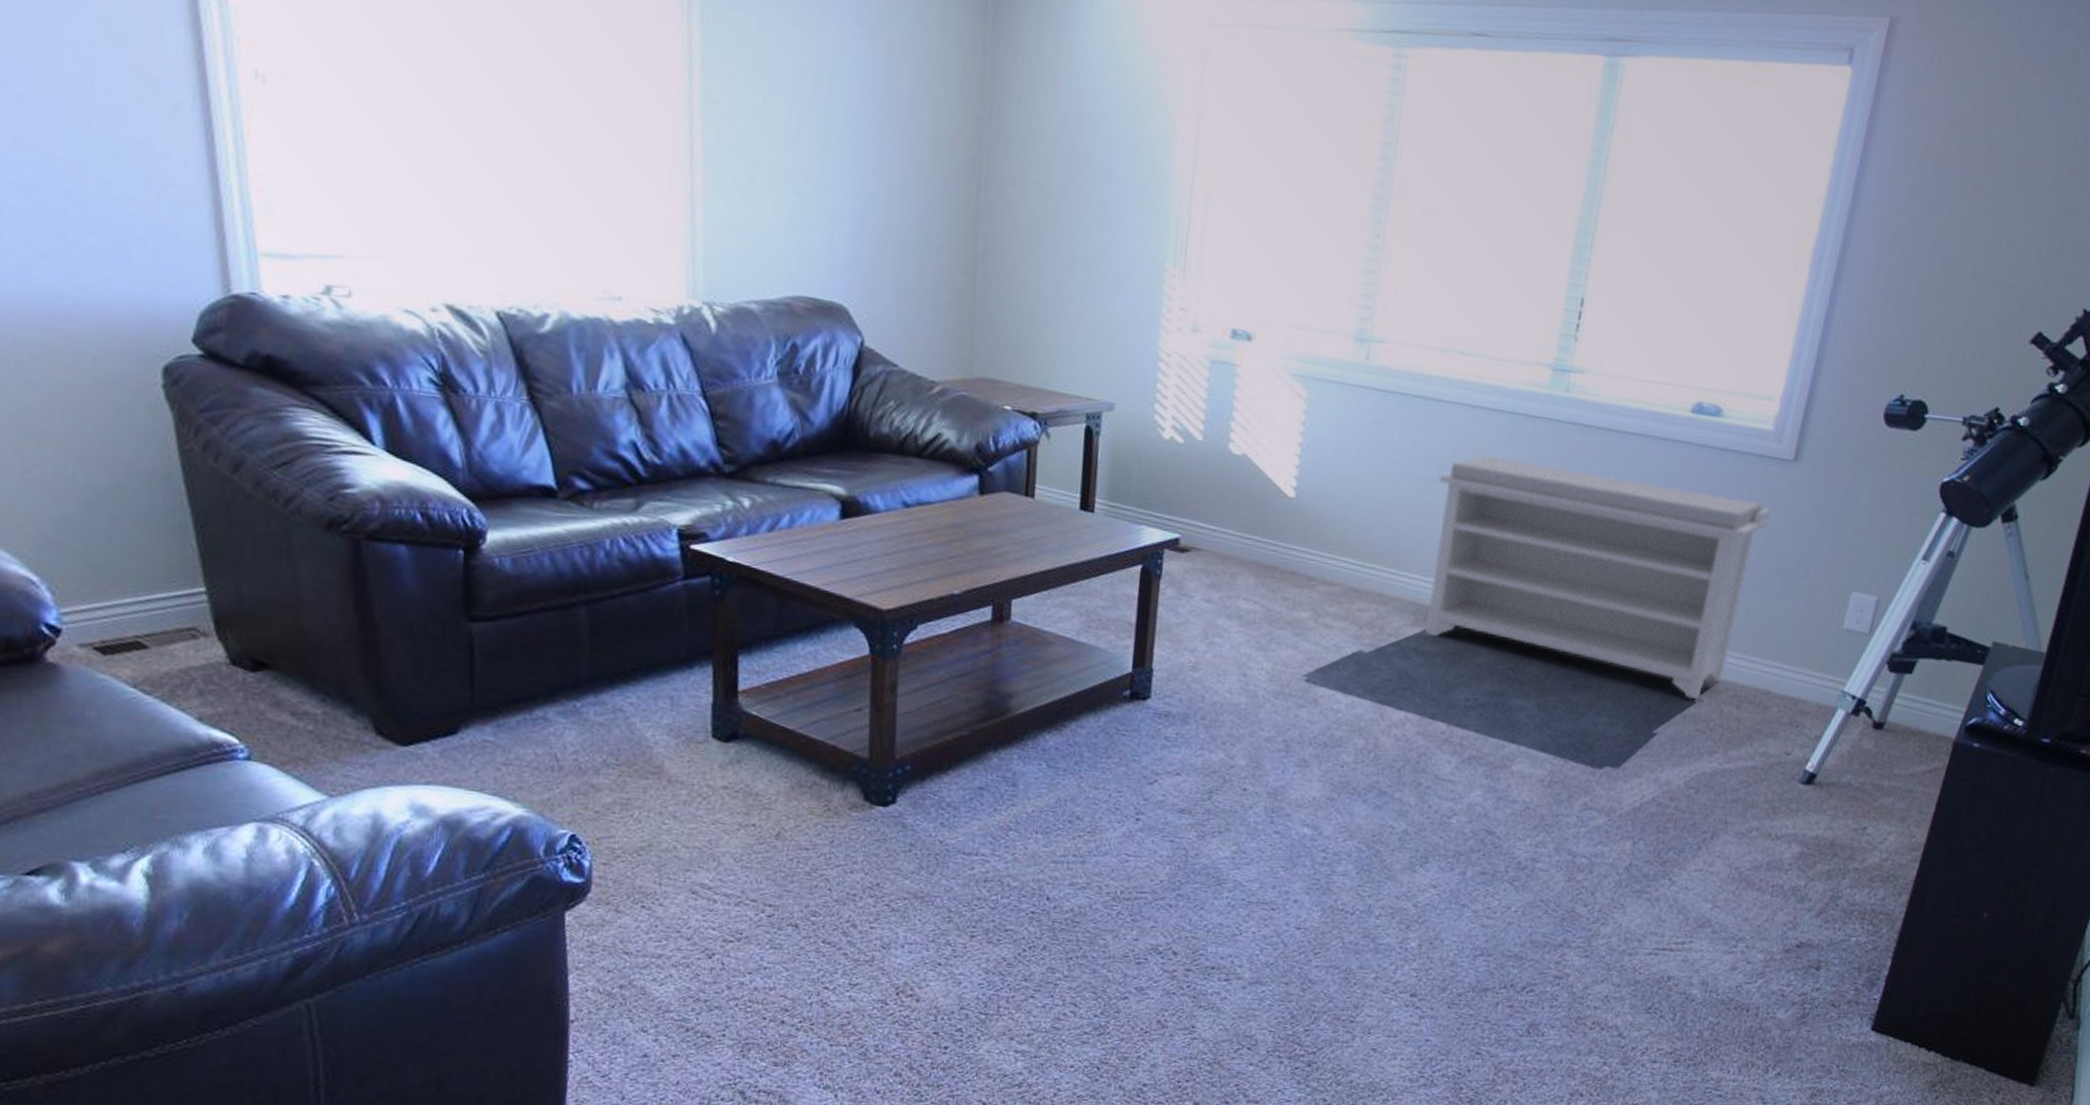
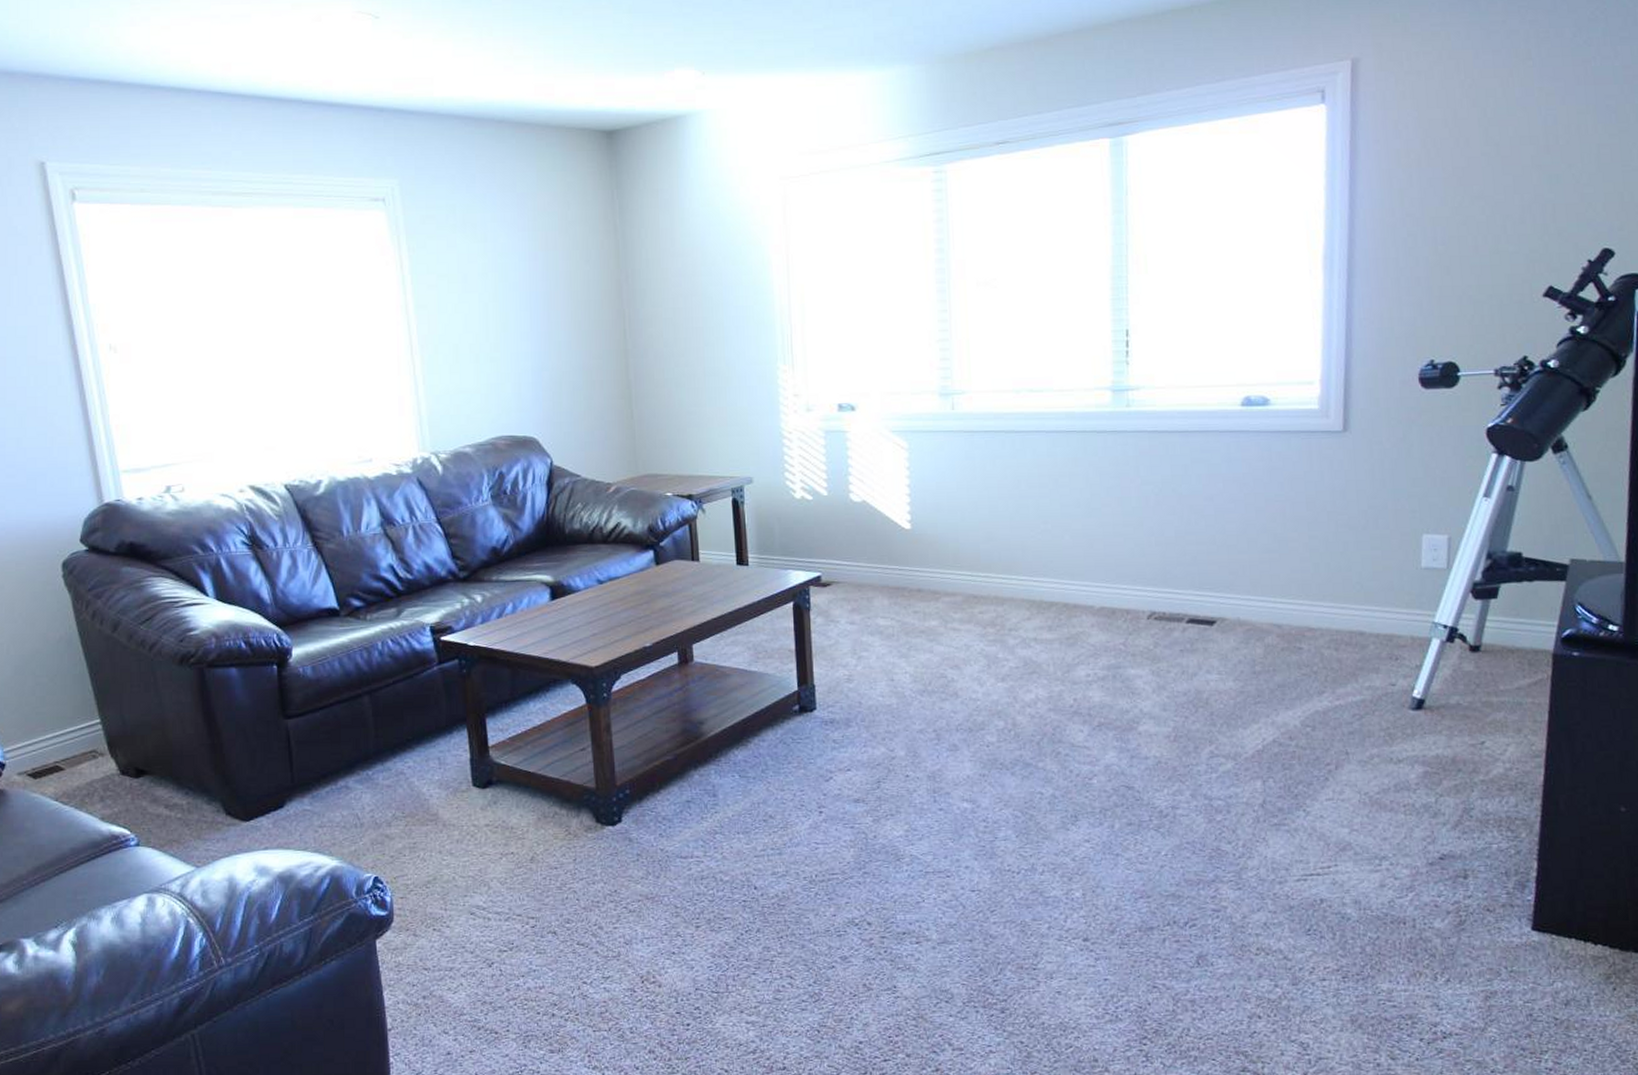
bench: present [1425,456,1771,700] -> none [1030,469,1332,649]

